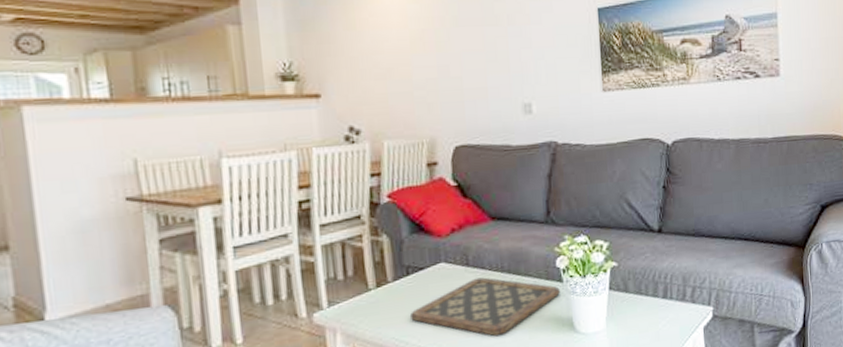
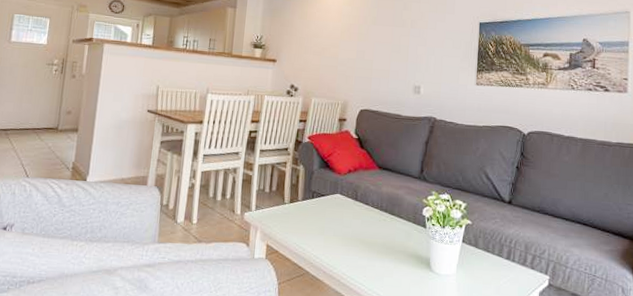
tray: present [409,277,560,336] -> none [309,211,423,259]

